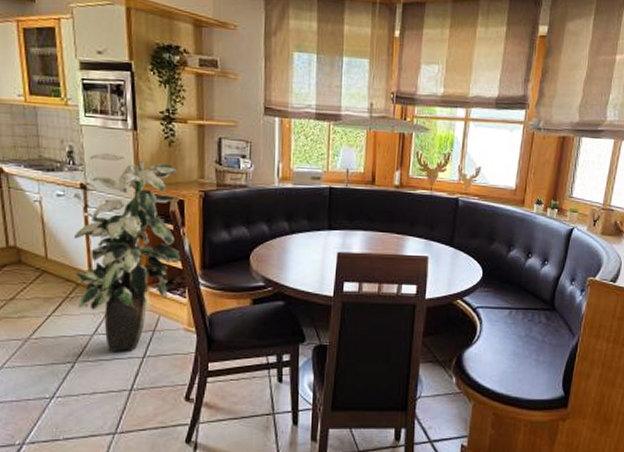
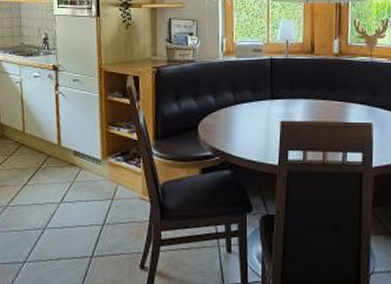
indoor plant: present [74,152,183,351] -> none [46,37,138,219]

